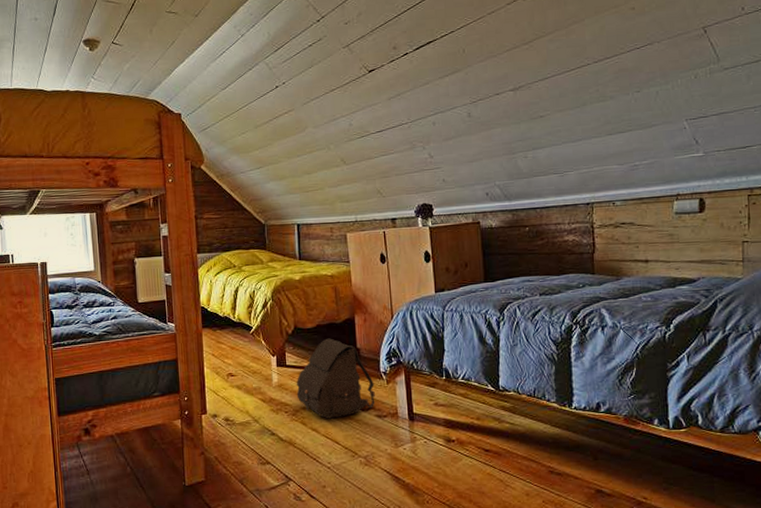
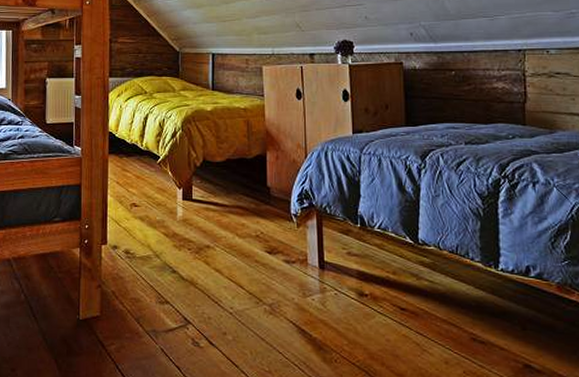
satchel: present [296,338,375,419] -> none [201,174,284,260]

